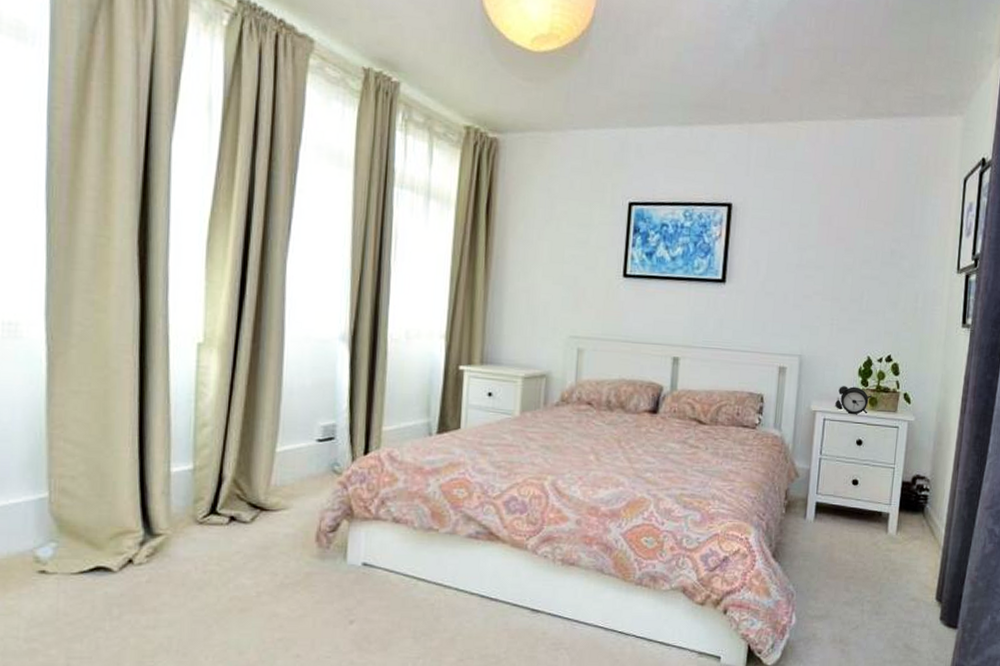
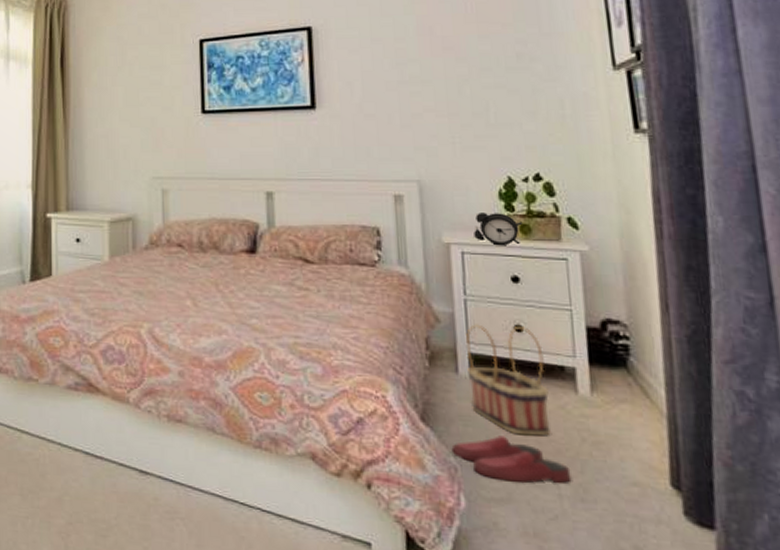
slippers: none [791,567,873,602] -> present [451,435,572,483]
basket: none [812,478,869,566] -> present [465,324,551,436]

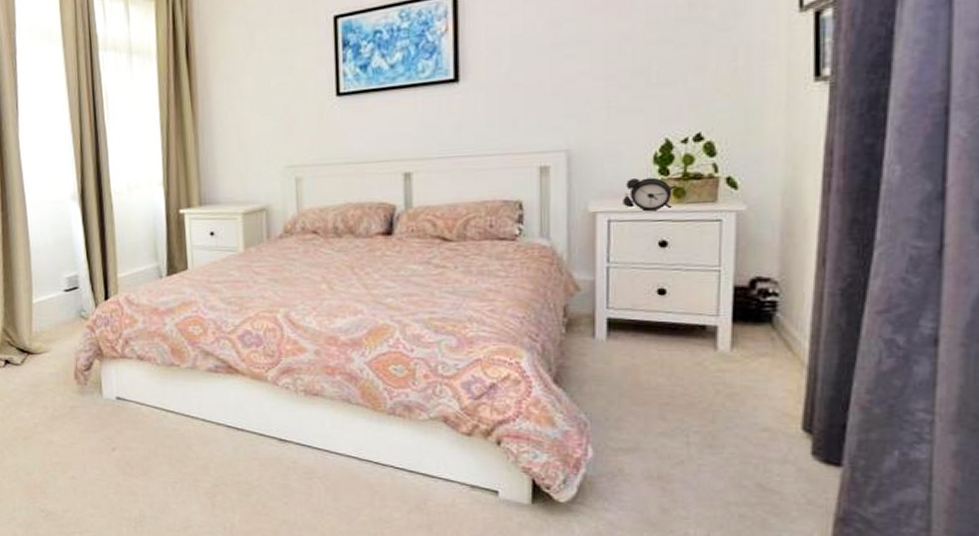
slippers: present [451,435,572,483] -> none [582,393,701,433]
basket: present [465,324,551,436] -> none [605,290,687,391]

